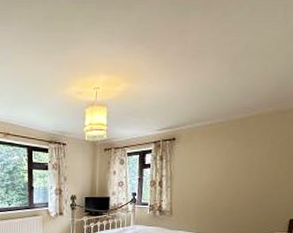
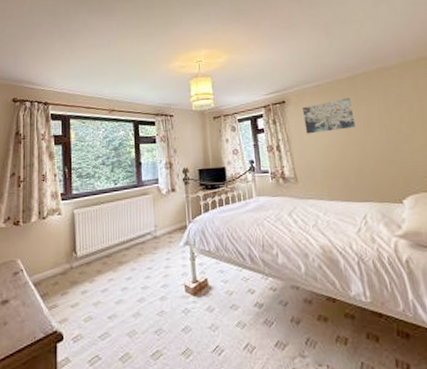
wall art: none [189,140,239,173] -> present [303,98,356,134]

